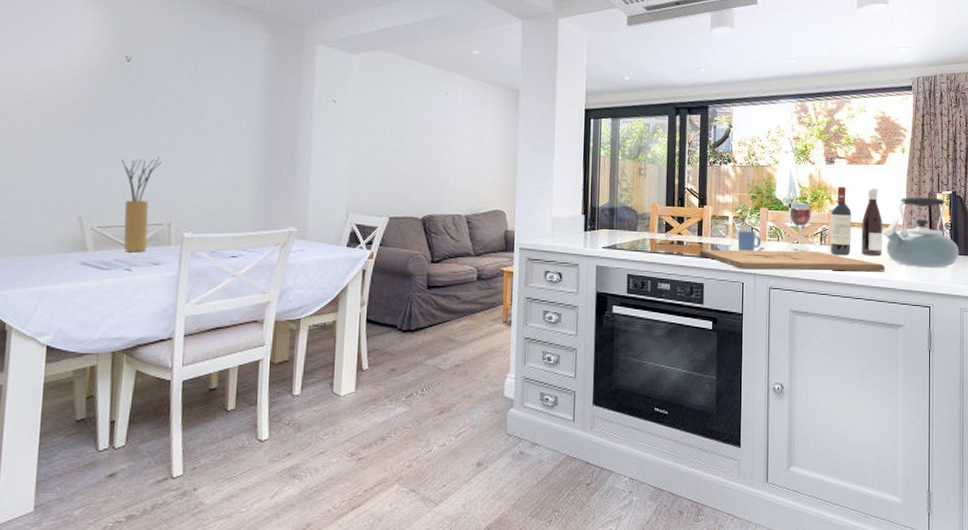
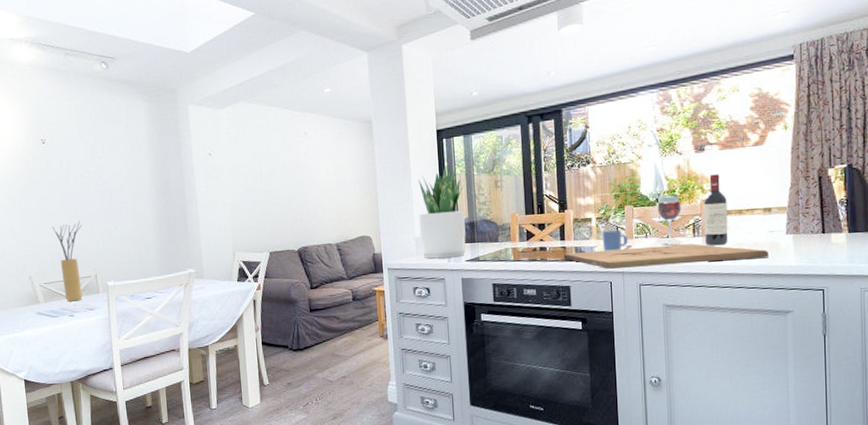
planter: none [557,148,608,243] -> present [418,167,466,259]
bottle: present [861,188,883,257] -> none [739,171,765,244]
kettle: present [882,197,959,269] -> none [763,173,858,250]

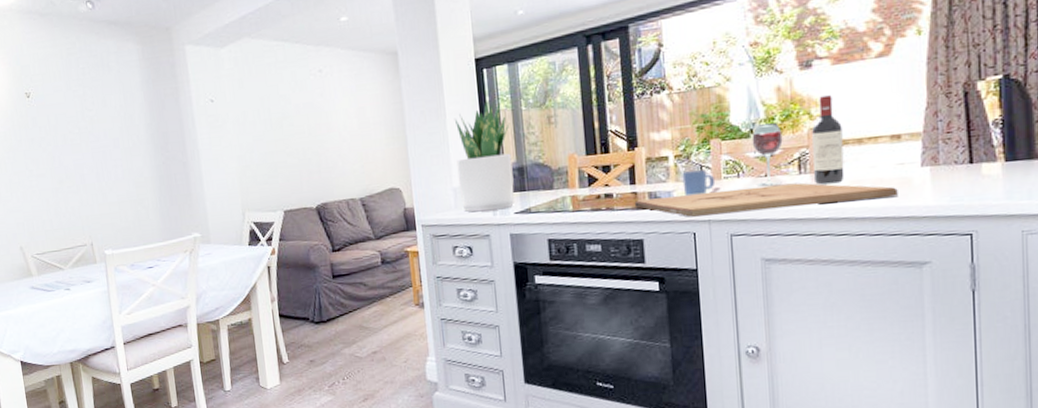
vase: present [52,221,82,302] -> none [42,183,78,274]

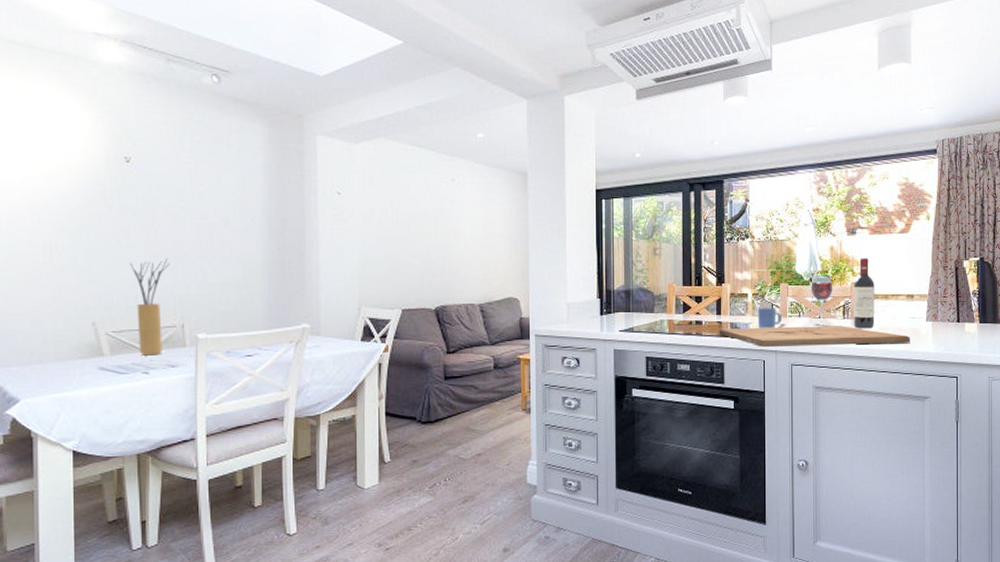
vase: none [42,183,78,274] -> present [130,259,170,356]
planter: present [454,102,514,213] -> none [572,229,621,327]

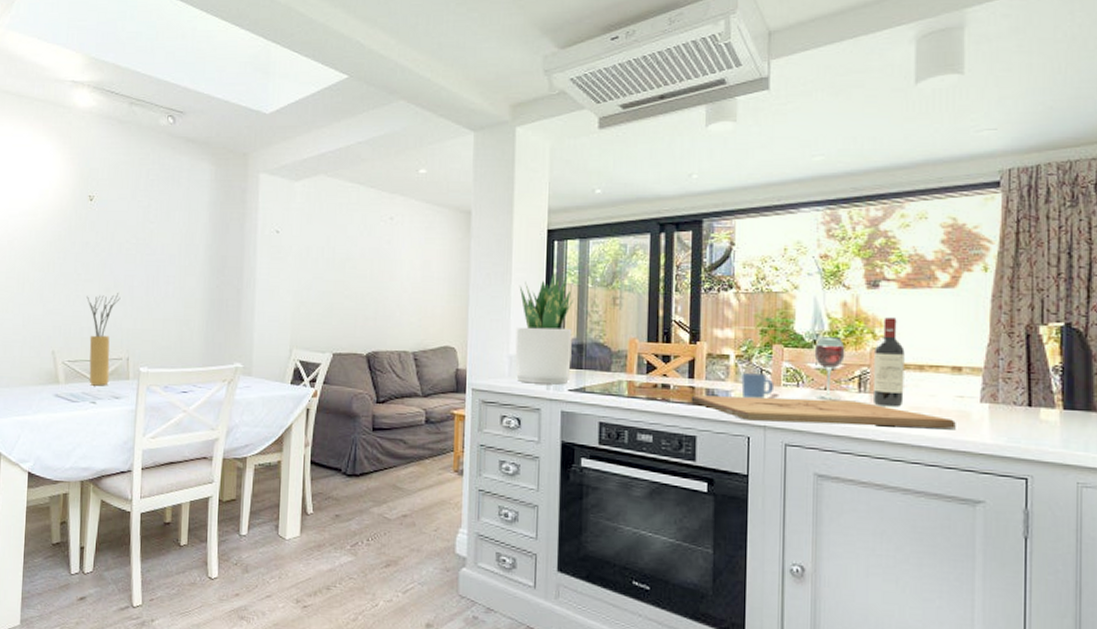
planter: none [572,229,621,327] -> present [515,274,575,385]

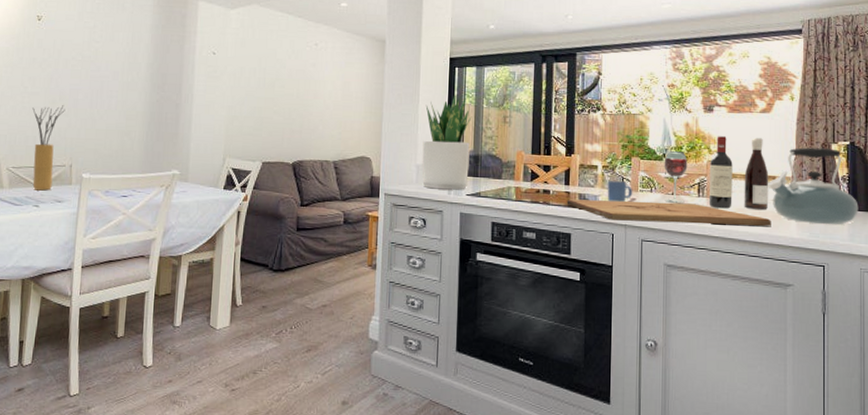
bottle: none [919,319,953,410] -> present [744,138,769,211]
kettle: none [951,330,1076,428] -> present [768,147,859,226]

